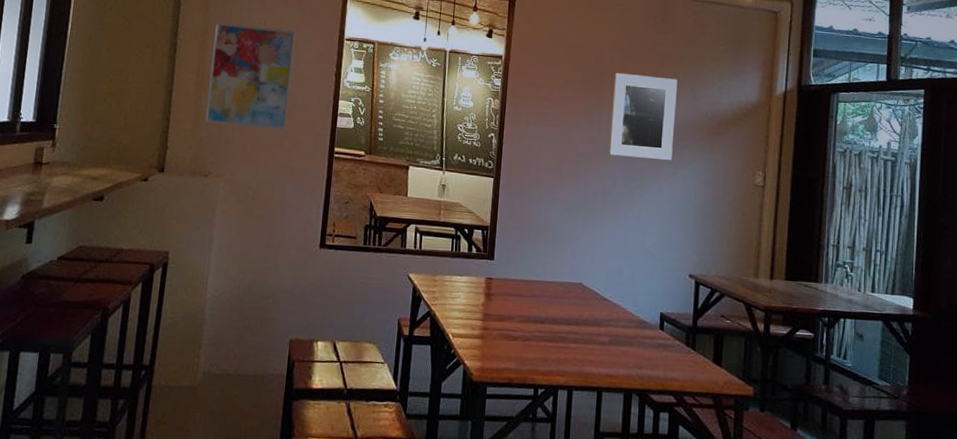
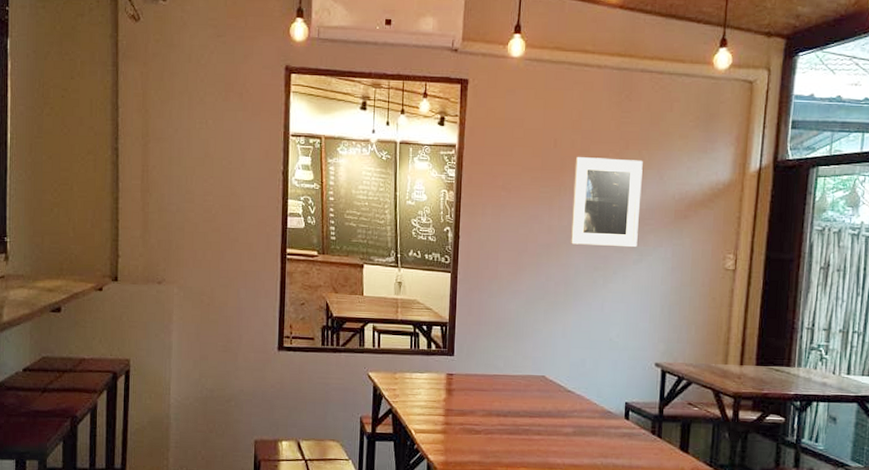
wall art: present [204,22,295,130] -> none [153,123,238,233]

